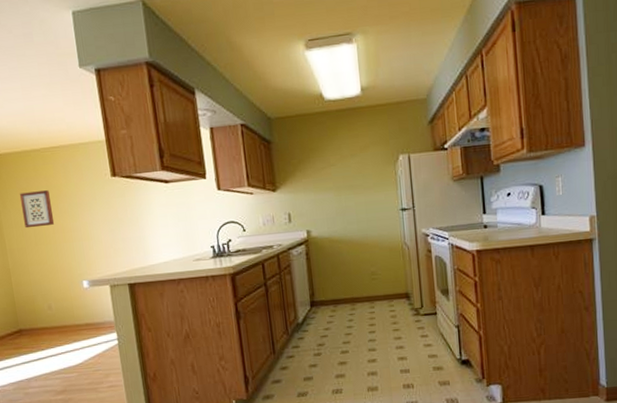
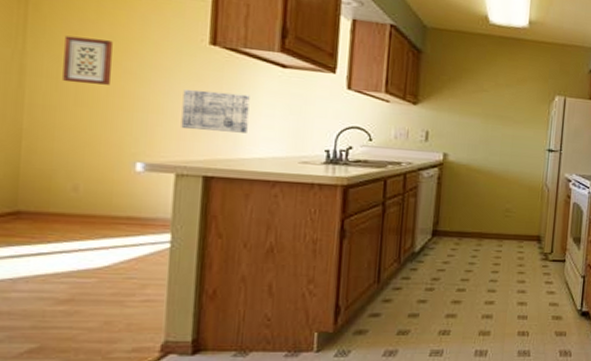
wall art: none [101,212,151,249] -> present [181,89,250,133]

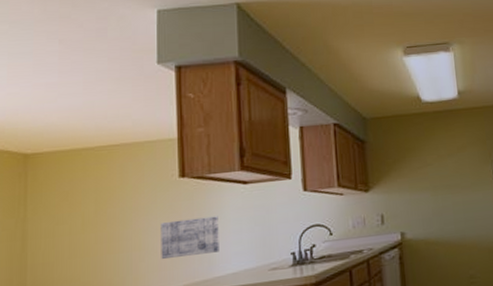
wall art: present [63,36,113,85] -> none [57,193,99,239]

